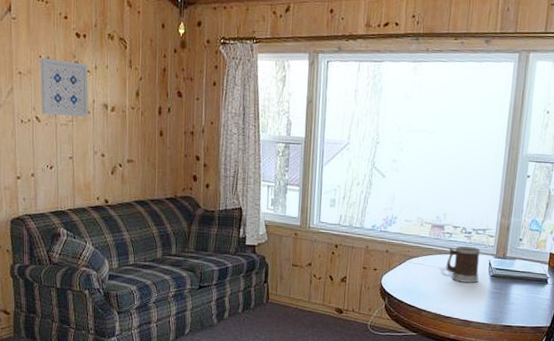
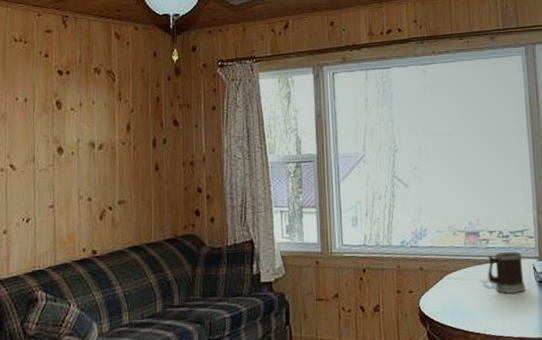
wall art: present [40,58,88,118] -> none [16,100,72,162]

